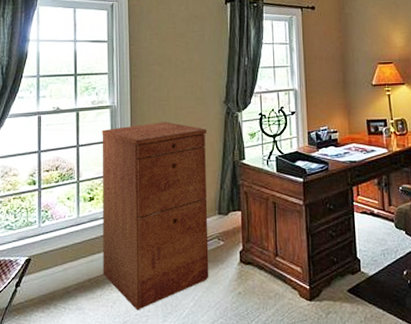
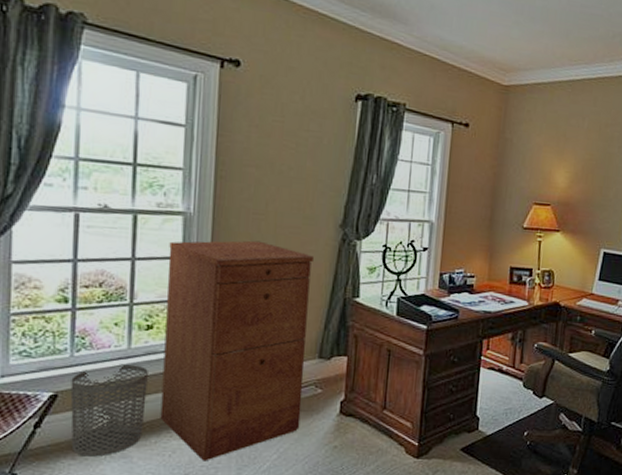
waste bin: none [39,230,92,310] -> present [70,364,148,457]

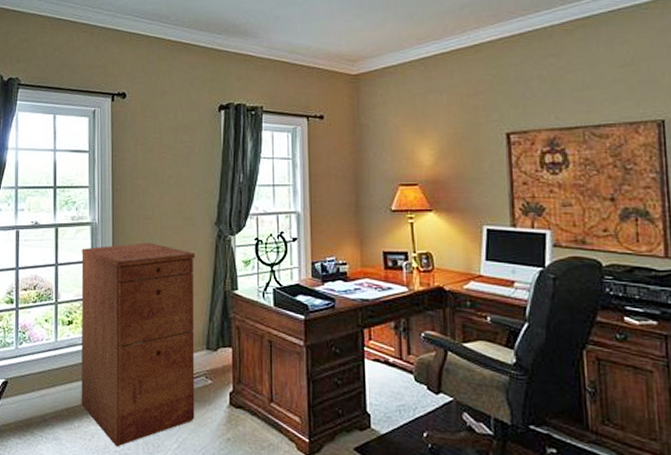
waste bin: present [70,364,148,457] -> none [16,355,70,437]

